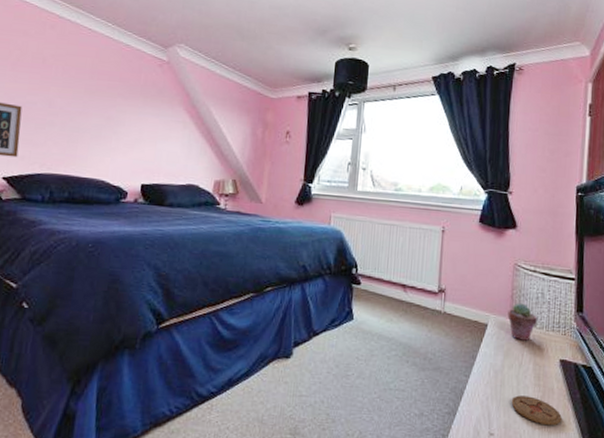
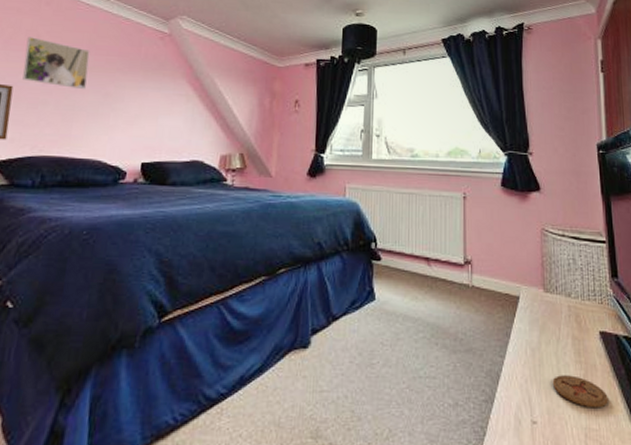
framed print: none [30,59,93,113] -> present [22,36,90,90]
potted succulent: present [507,303,538,341] -> none [539,271,572,312]

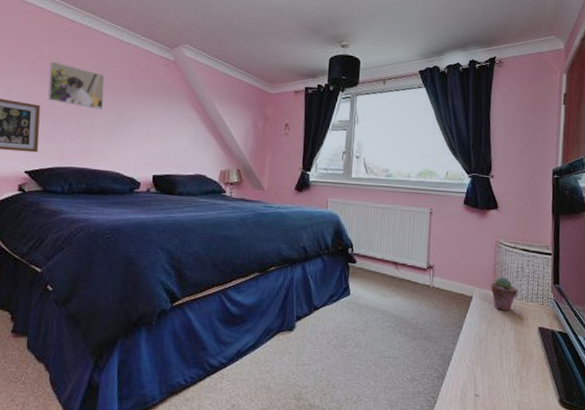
potted succulent: none [539,271,572,312] -> present [490,277,518,311]
coaster: present [552,375,608,408] -> none [494,360,540,387]

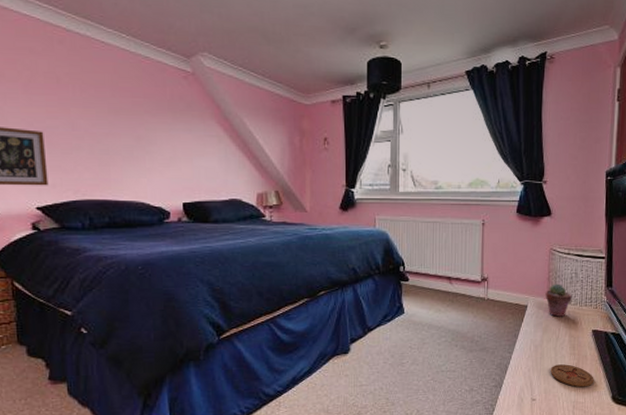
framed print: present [48,61,105,110] -> none [47,79,116,134]
coaster: none [494,360,540,387] -> present [550,364,594,387]

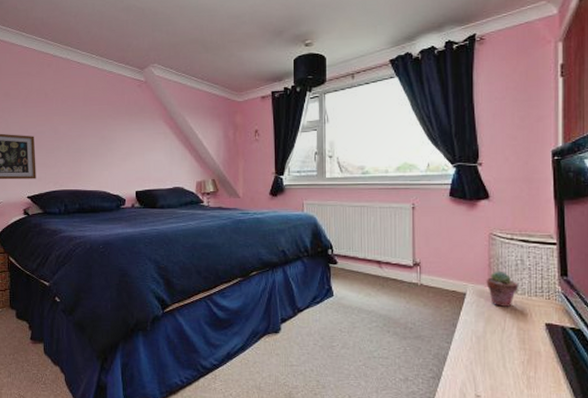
coaster: present [550,364,594,387] -> none [496,359,551,388]

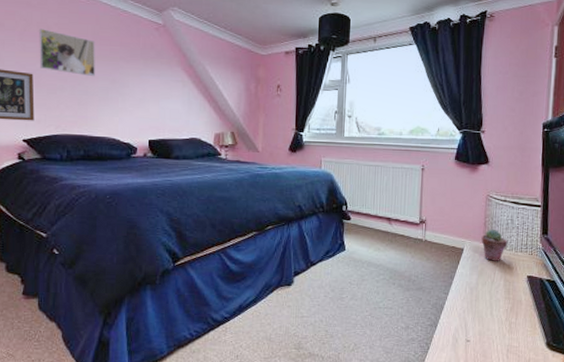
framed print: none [38,95,86,135] -> present [39,28,95,77]

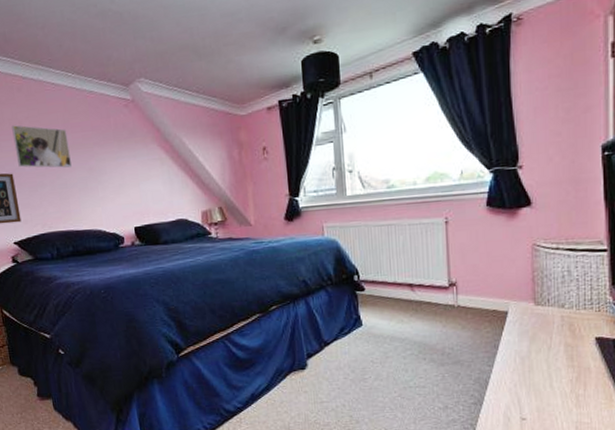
potted succulent: present [481,229,508,261] -> none [530,284,566,323]

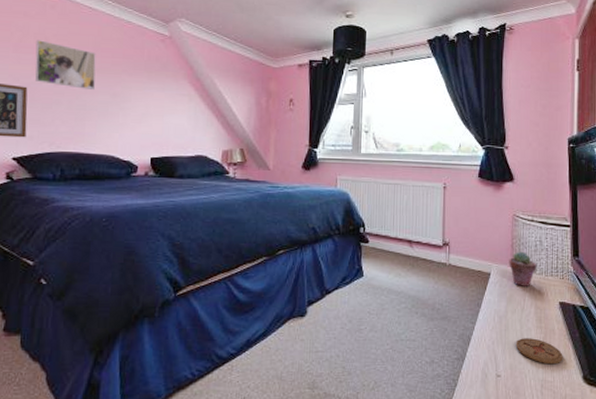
potted succulent: none [530,284,566,323] -> present [509,251,537,286]
coaster: none [542,378,602,405] -> present [515,338,563,365]

